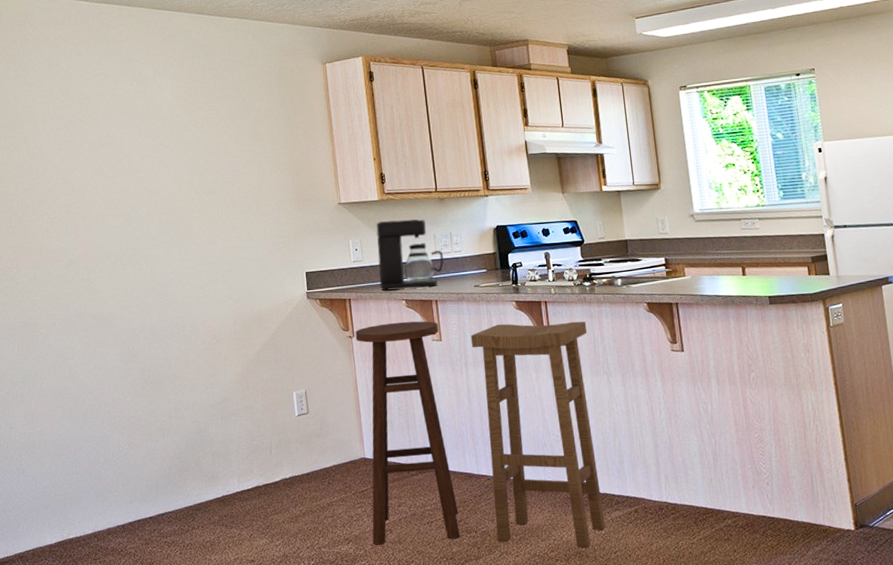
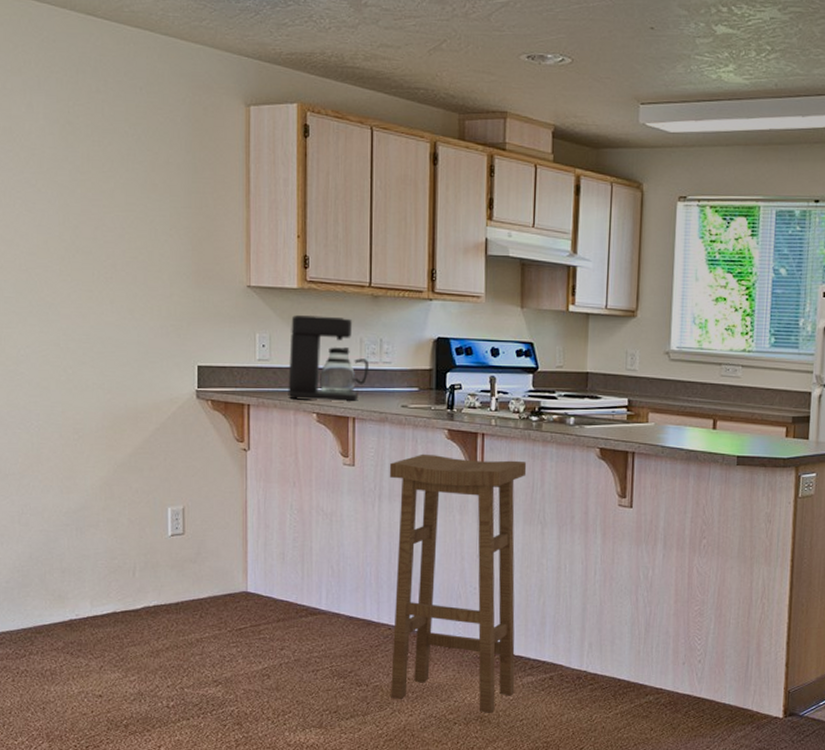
bar stool: present [355,321,460,545] -> none [246,438,352,691]

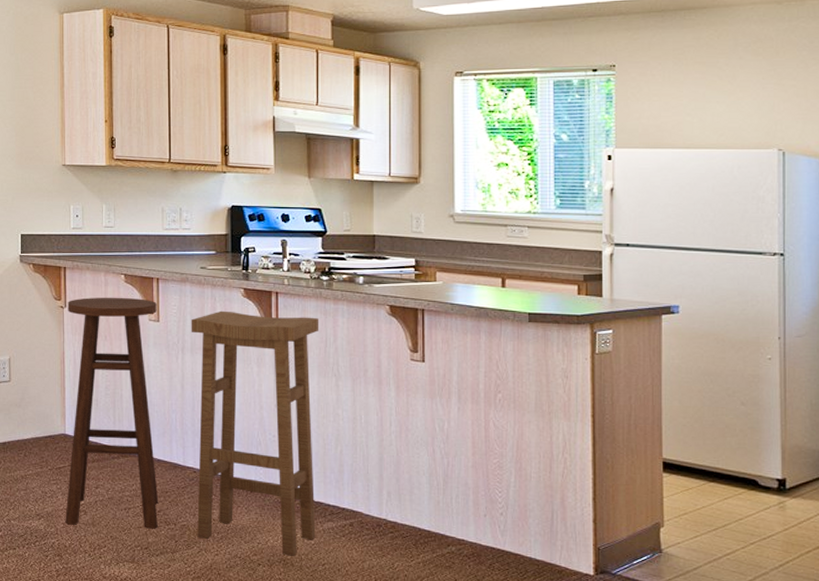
bar stool: none [246,438,352,691] -> present [65,297,159,529]
coffee maker: present [288,315,369,402] -> none [99,189,170,265]

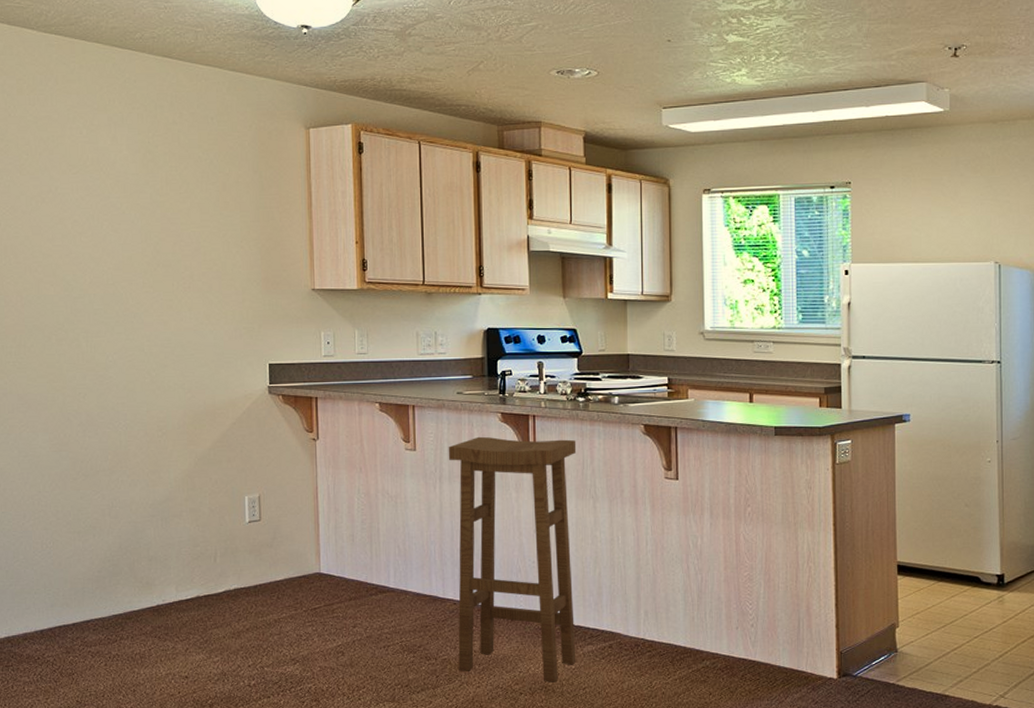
bar stool: present [65,297,159,529] -> none [320,426,419,668]

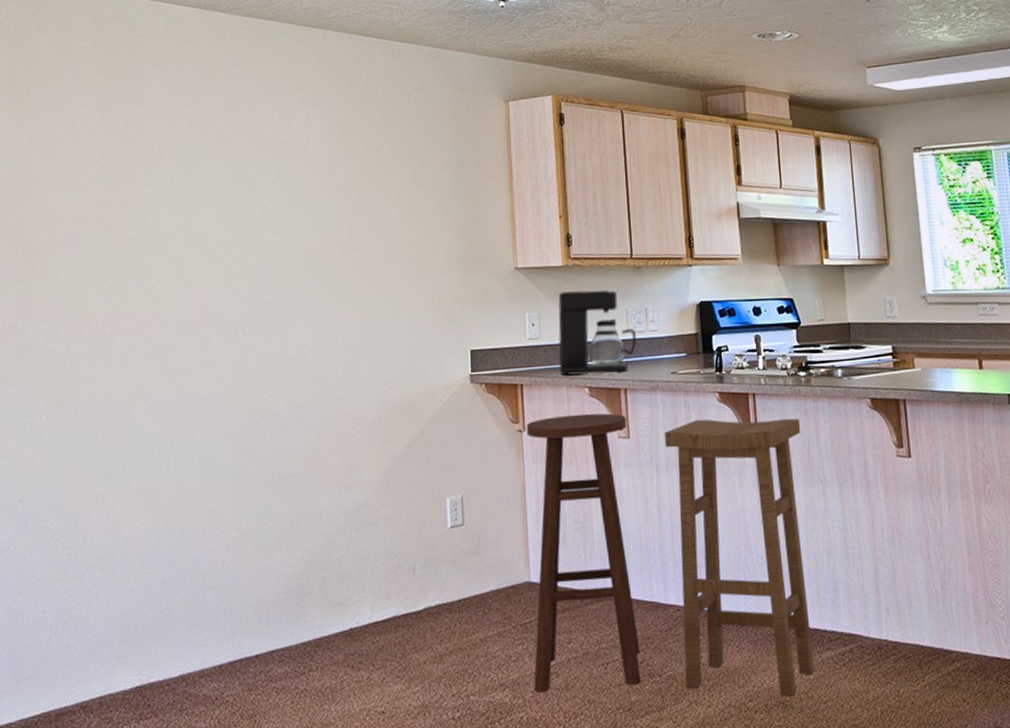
bar stool: none [320,426,419,668] -> present [526,413,641,693]
coffee maker: none [351,313,425,391] -> present [558,290,636,376]

